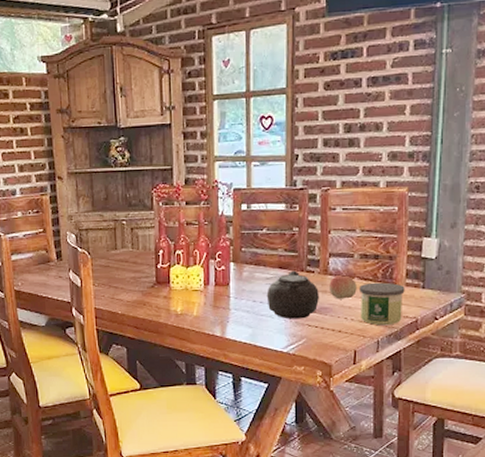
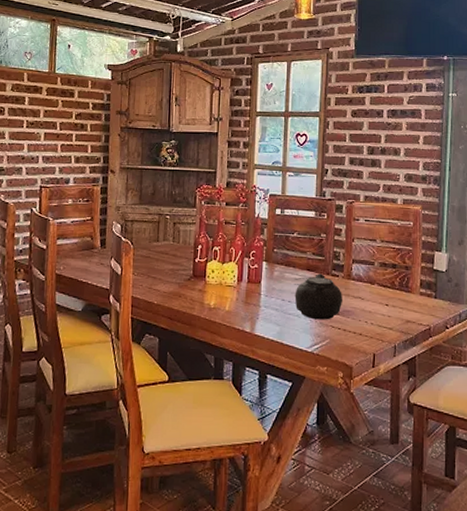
fruit: present [329,275,357,299] -> none [352,281,376,304]
candle: present [359,282,405,326] -> none [379,289,419,332]

